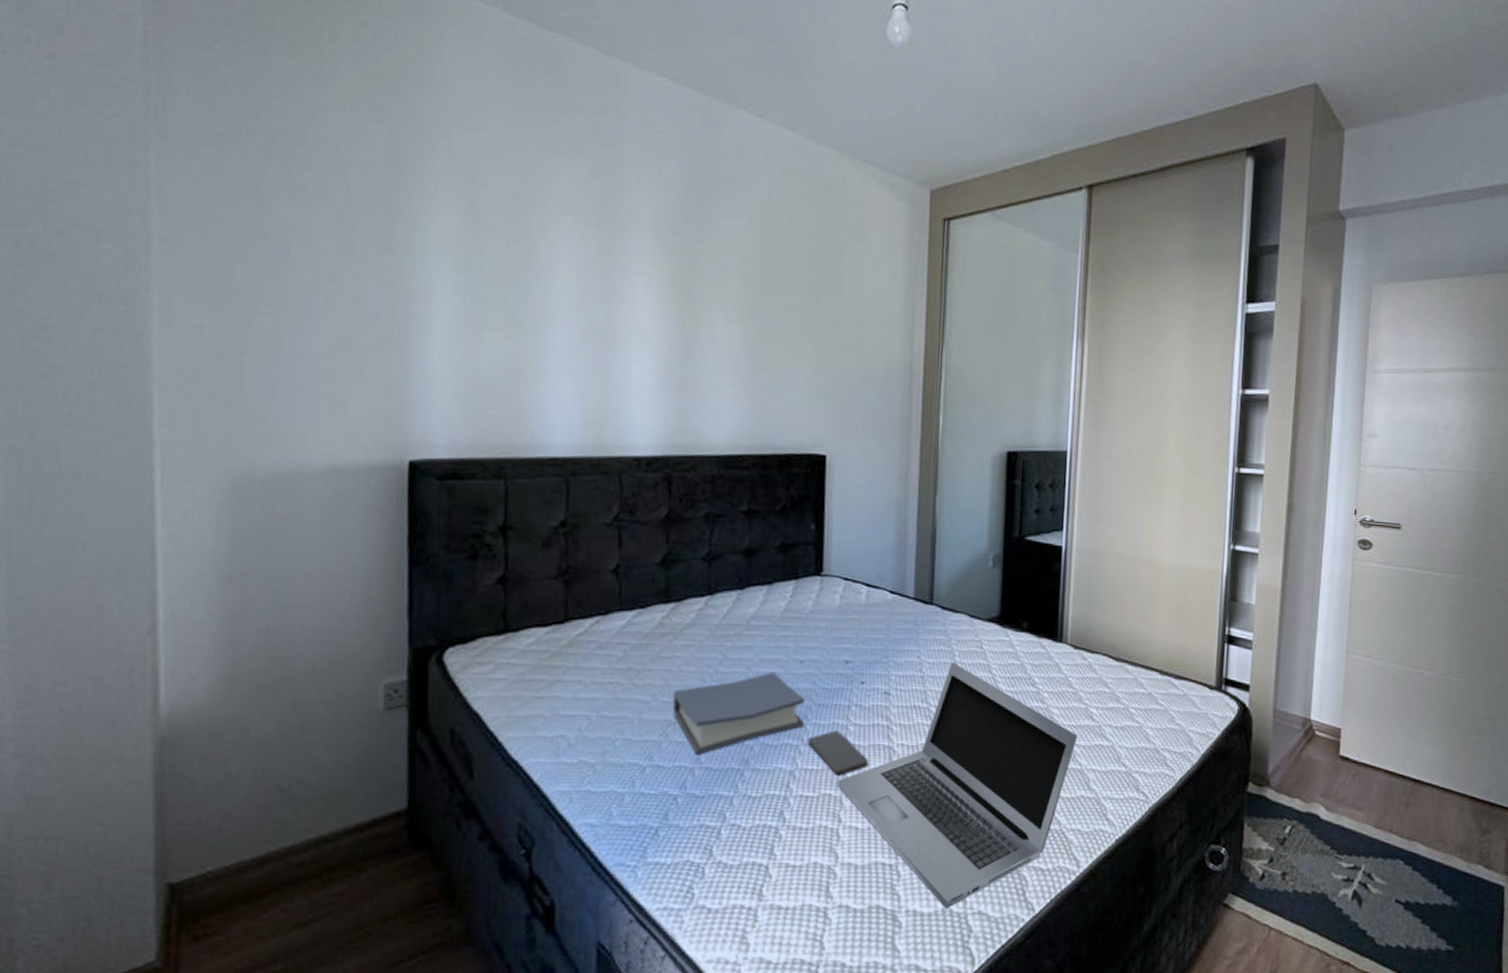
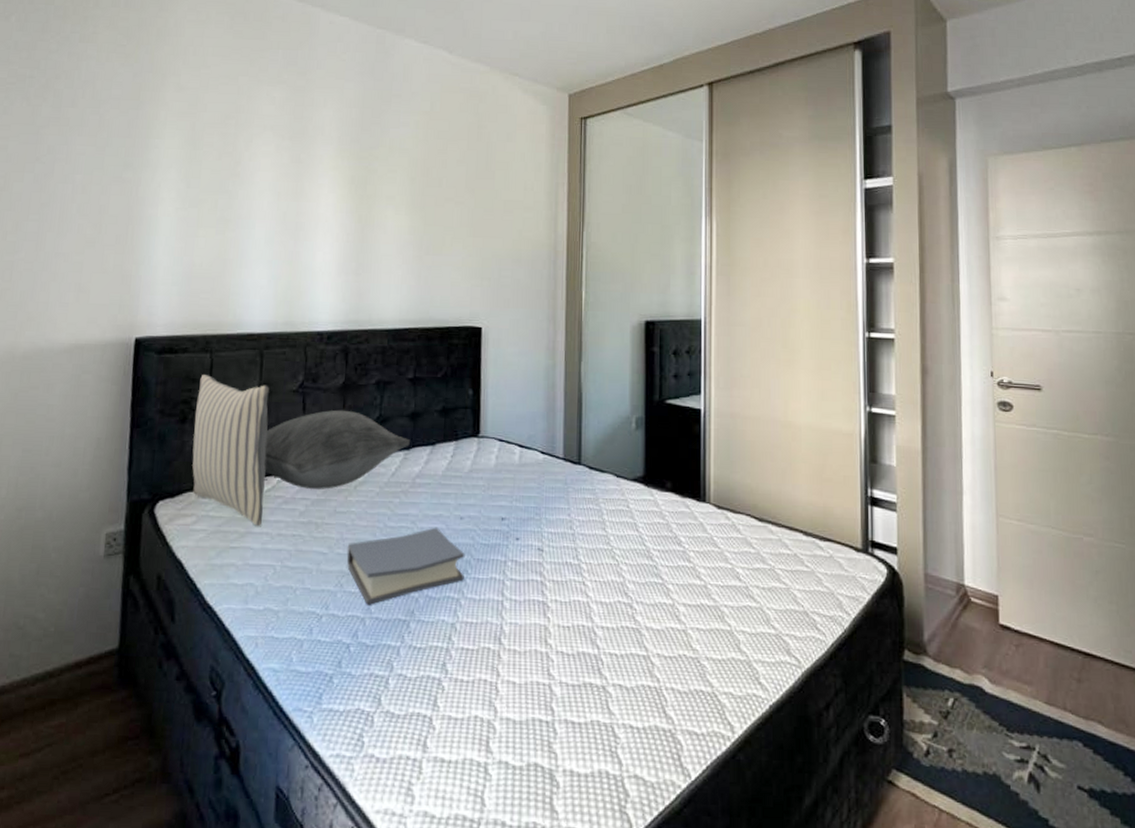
pillow: none [487,503,578,673] -> present [192,374,269,526]
pillow: none [574,545,744,633] -> present [264,410,410,489]
phone: present [807,730,869,775] -> none [467,585,524,629]
laptop: present [838,661,1078,908] -> none [496,520,726,770]

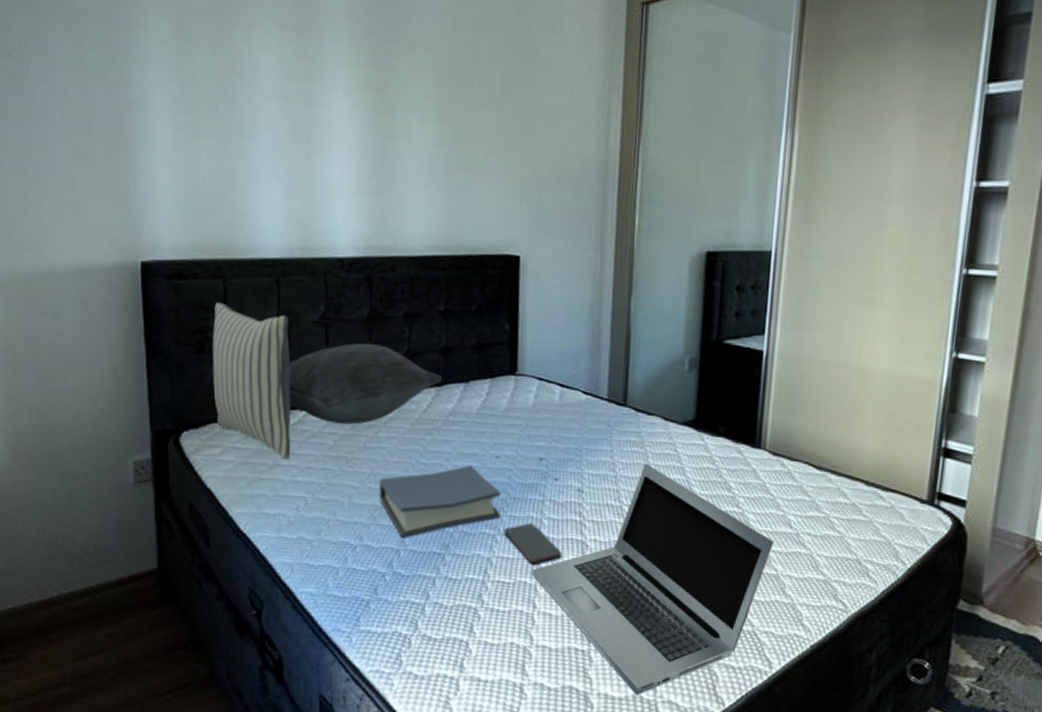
phone: none [467,585,524,629] -> present [503,523,562,565]
laptop: none [496,520,726,770] -> present [532,463,775,695]

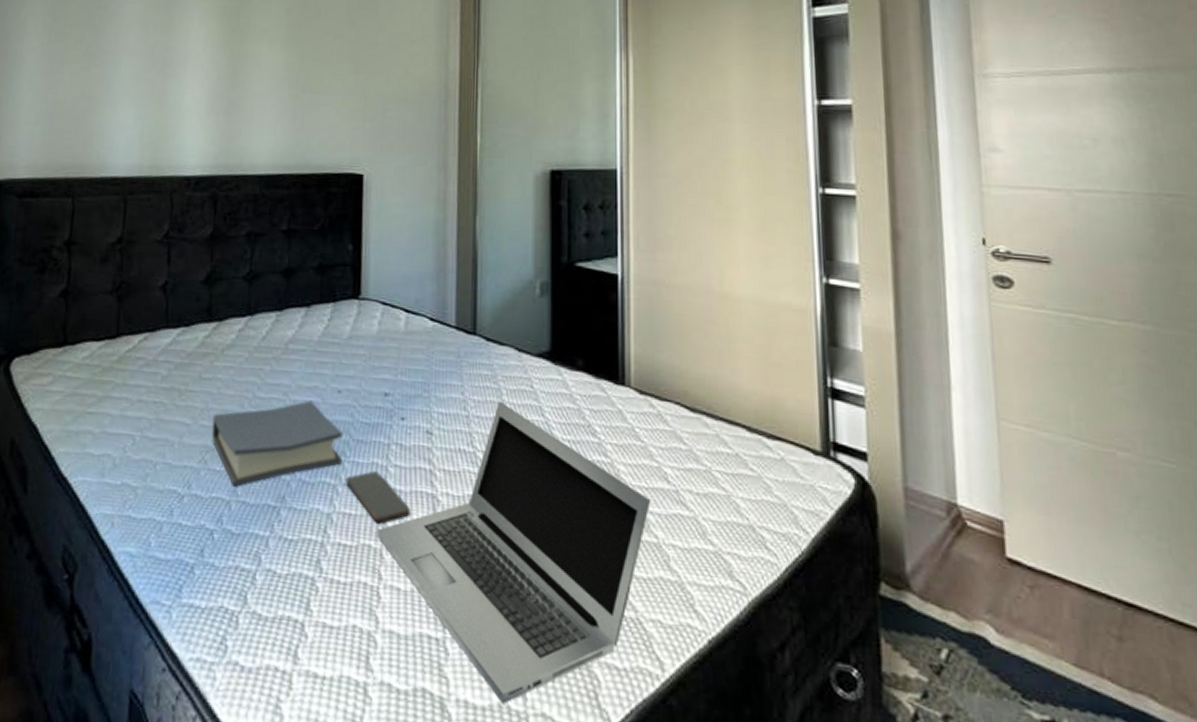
pillow: present [212,302,291,459] -> none [50,220,133,390]
pillow: present [288,343,442,425] -> none [125,263,283,352]

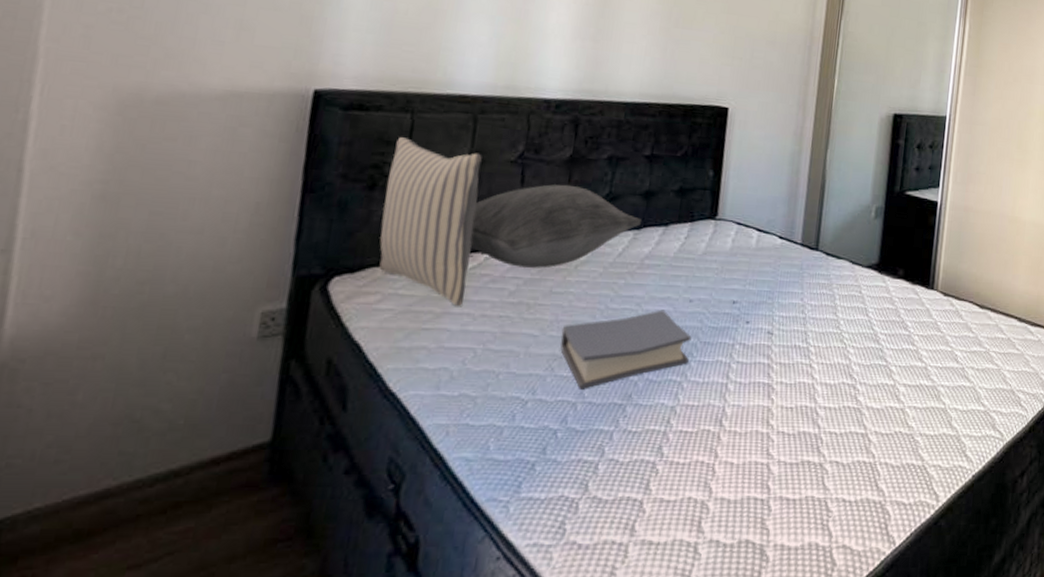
pillow: none [50,220,133,390] -> present [379,136,482,306]
pillow: none [125,263,283,352] -> present [470,184,641,268]
phone: present [345,471,411,524] -> none [690,368,748,412]
laptop: present [378,401,651,704] -> none [717,304,944,542]

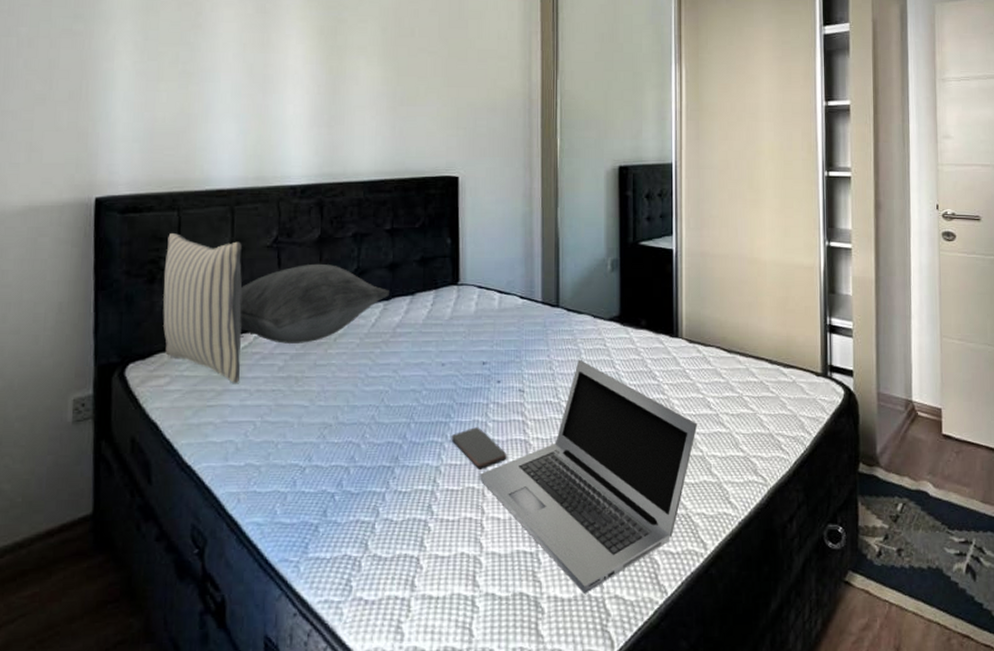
hardback book: present [560,309,692,389] -> none [328,374,448,454]
phone: none [690,368,748,412] -> present [451,427,507,469]
laptop: none [717,304,944,542] -> present [480,359,698,594]

